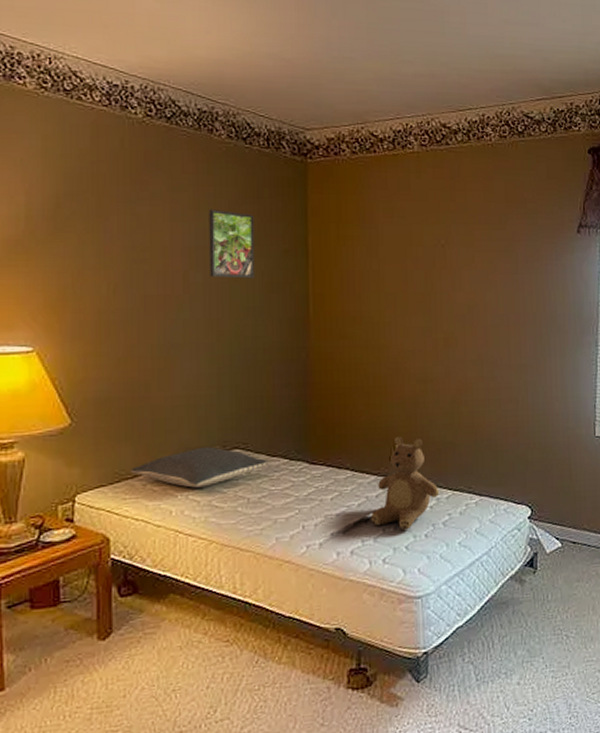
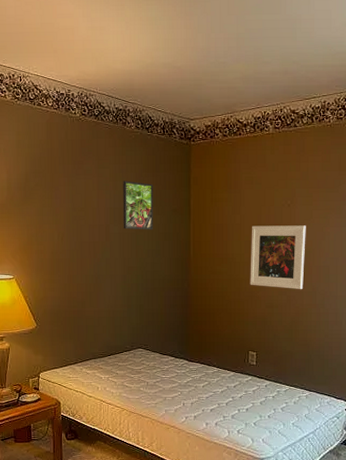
pillow: present [130,446,268,488] -> none [72,346,161,373]
teddy bear: present [370,436,440,530] -> none [229,345,280,412]
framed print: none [393,272,467,357] -> present [250,225,306,289]

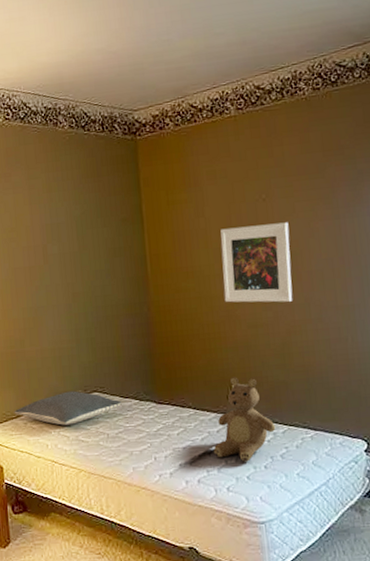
pillow: none [72,346,161,373] -> present [14,391,122,426]
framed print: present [123,180,154,230] -> none [59,190,100,249]
teddy bear: none [229,345,280,412] -> present [213,377,276,462]

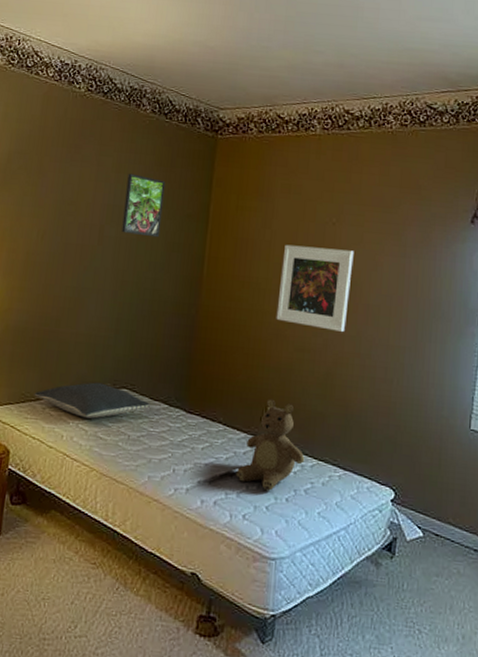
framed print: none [59,190,100,249] -> present [121,173,166,238]

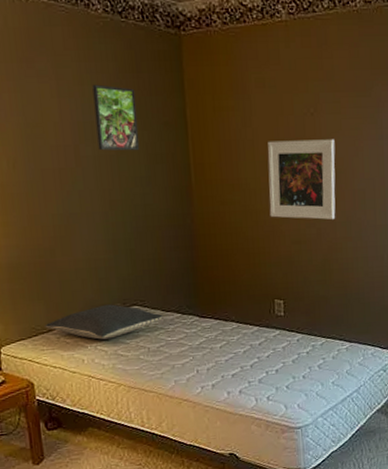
teddy bear: present [235,399,305,491] -> none [254,291,315,373]

